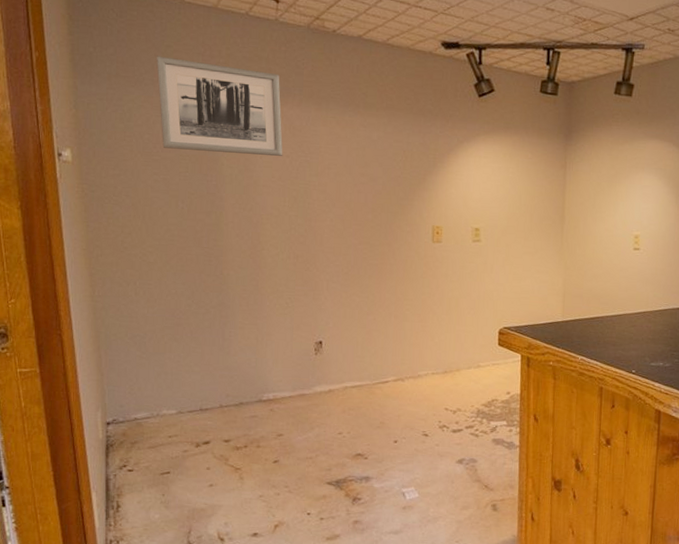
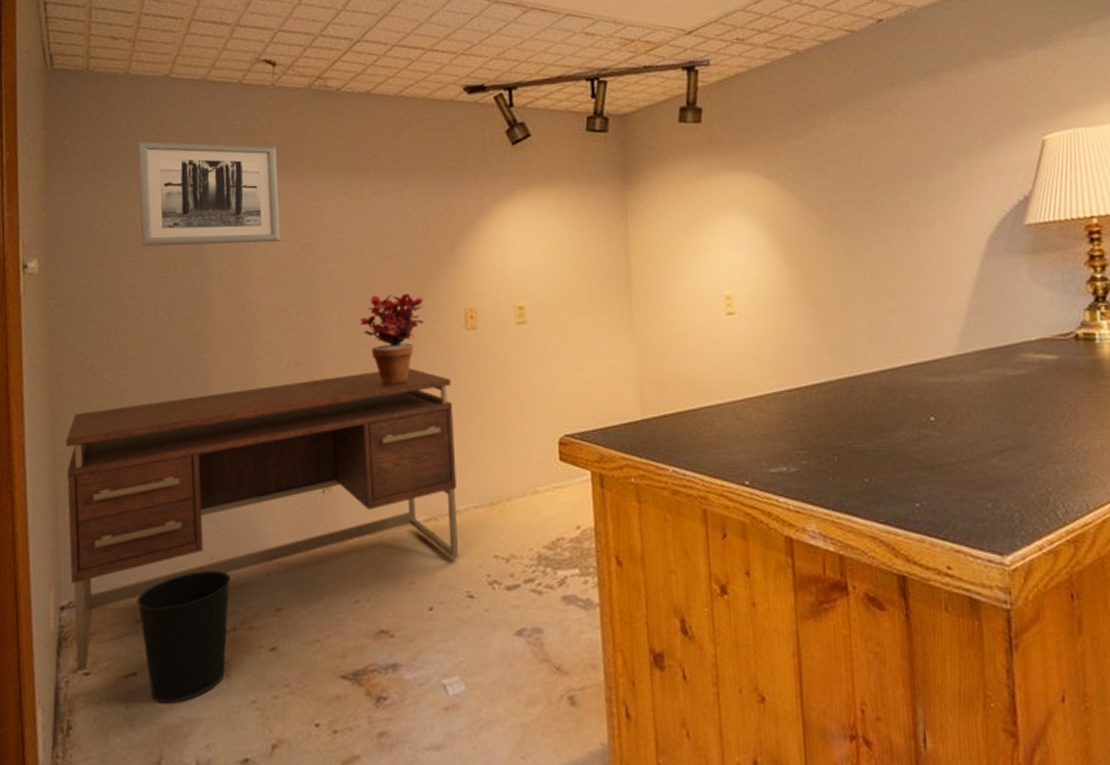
desk: none [104,267,420,469] -> present [66,368,459,673]
wastebasket: none [168,404,243,495] -> present [136,570,231,705]
potted plant: none [348,208,400,280] -> present [360,293,423,386]

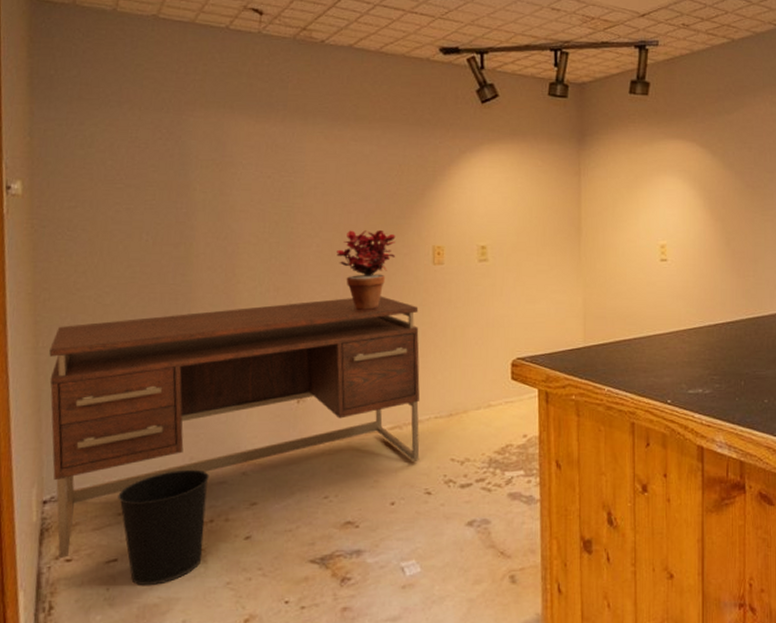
wall art: present [138,140,281,246] -> none [124,75,264,178]

